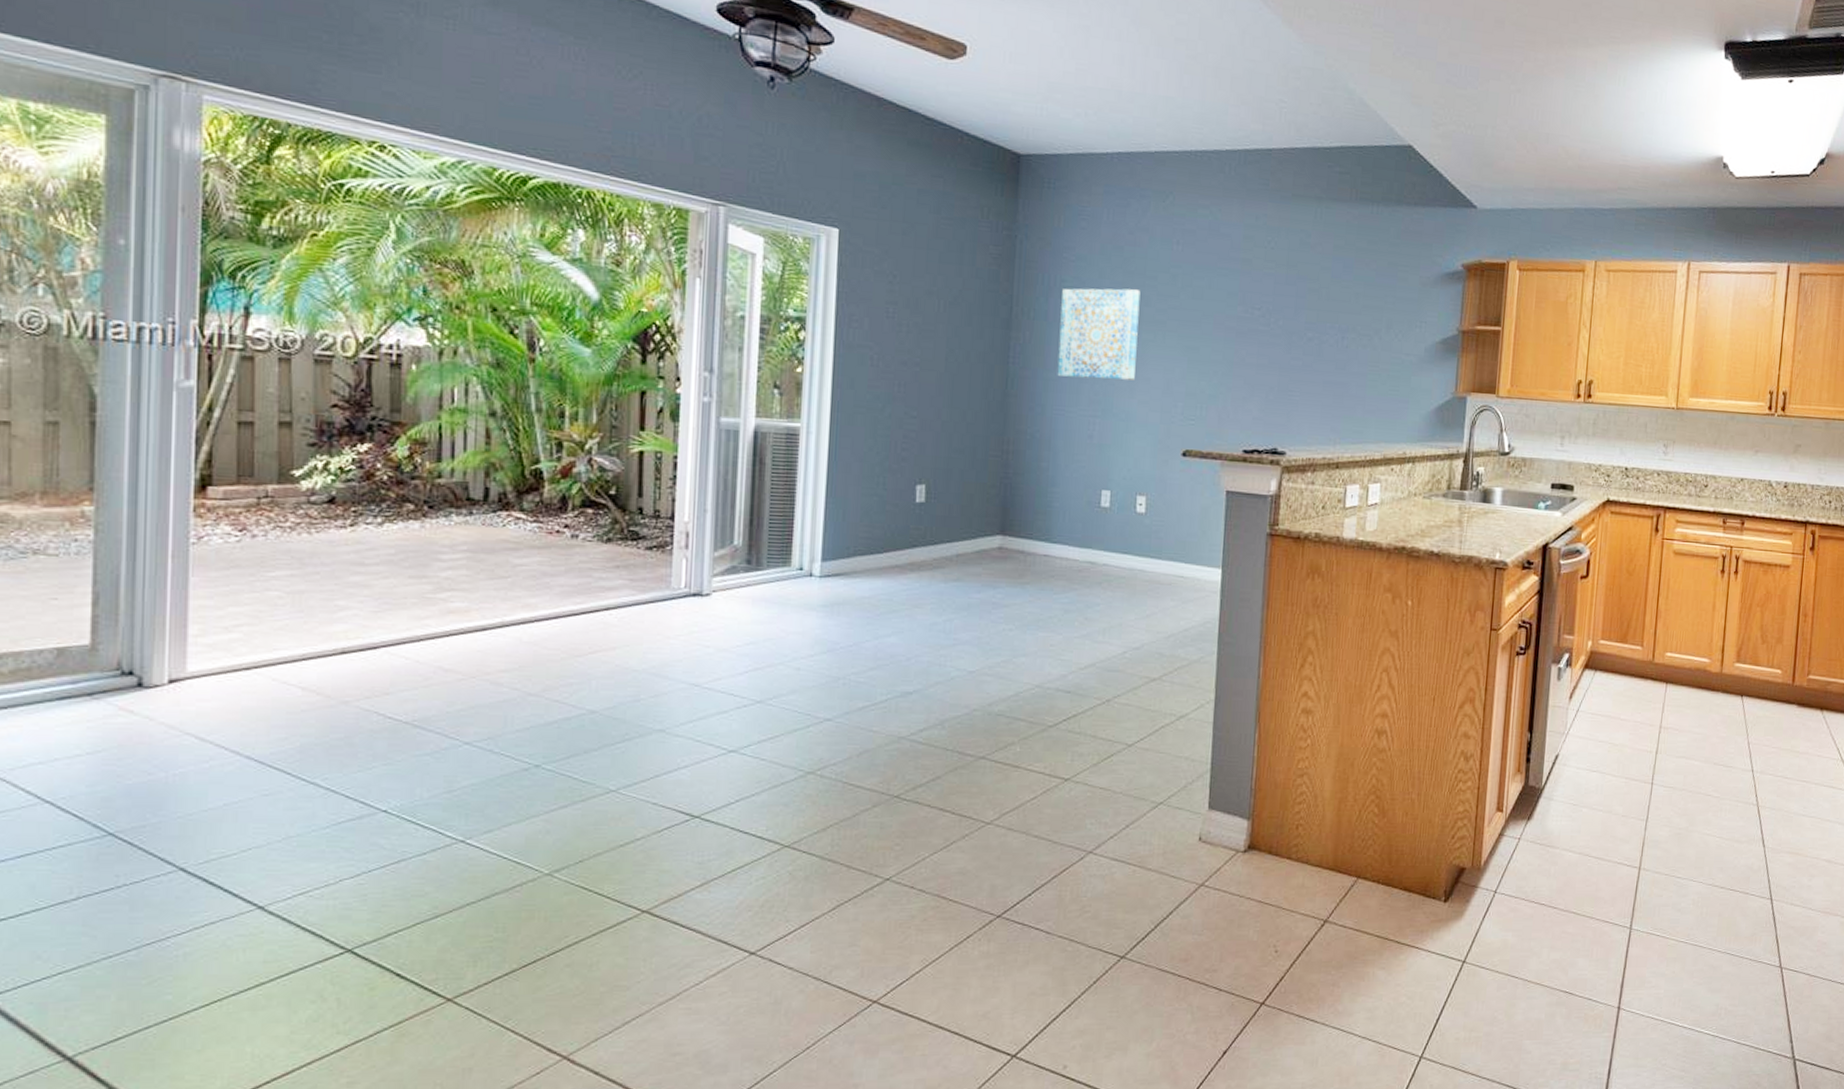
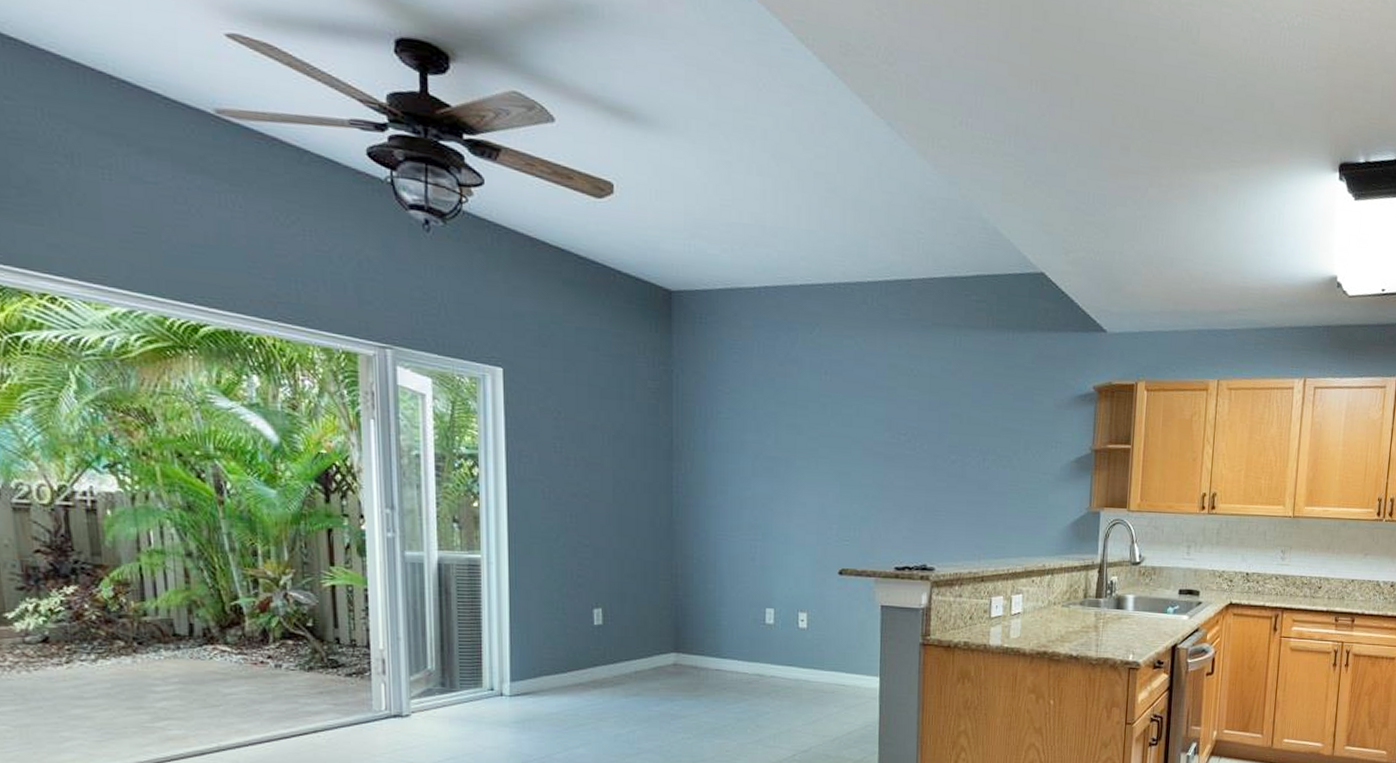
wall art: present [1057,288,1141,380] -> none [718,418,793,505]

